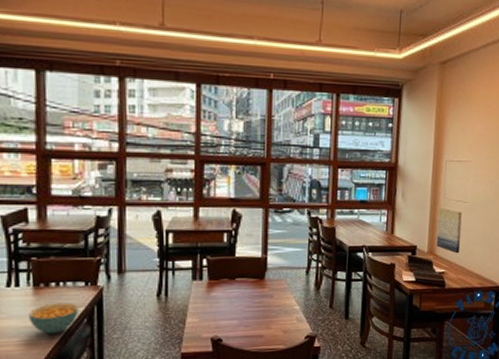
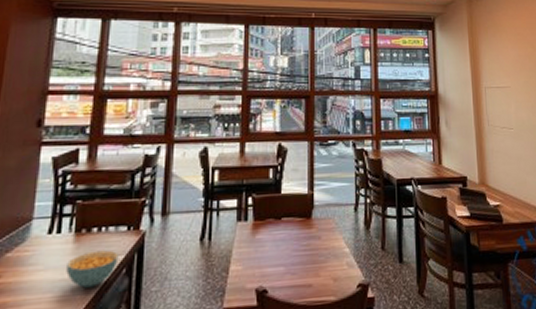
wall art: present [436,209,462,254] -> none [485,136,513,184]

